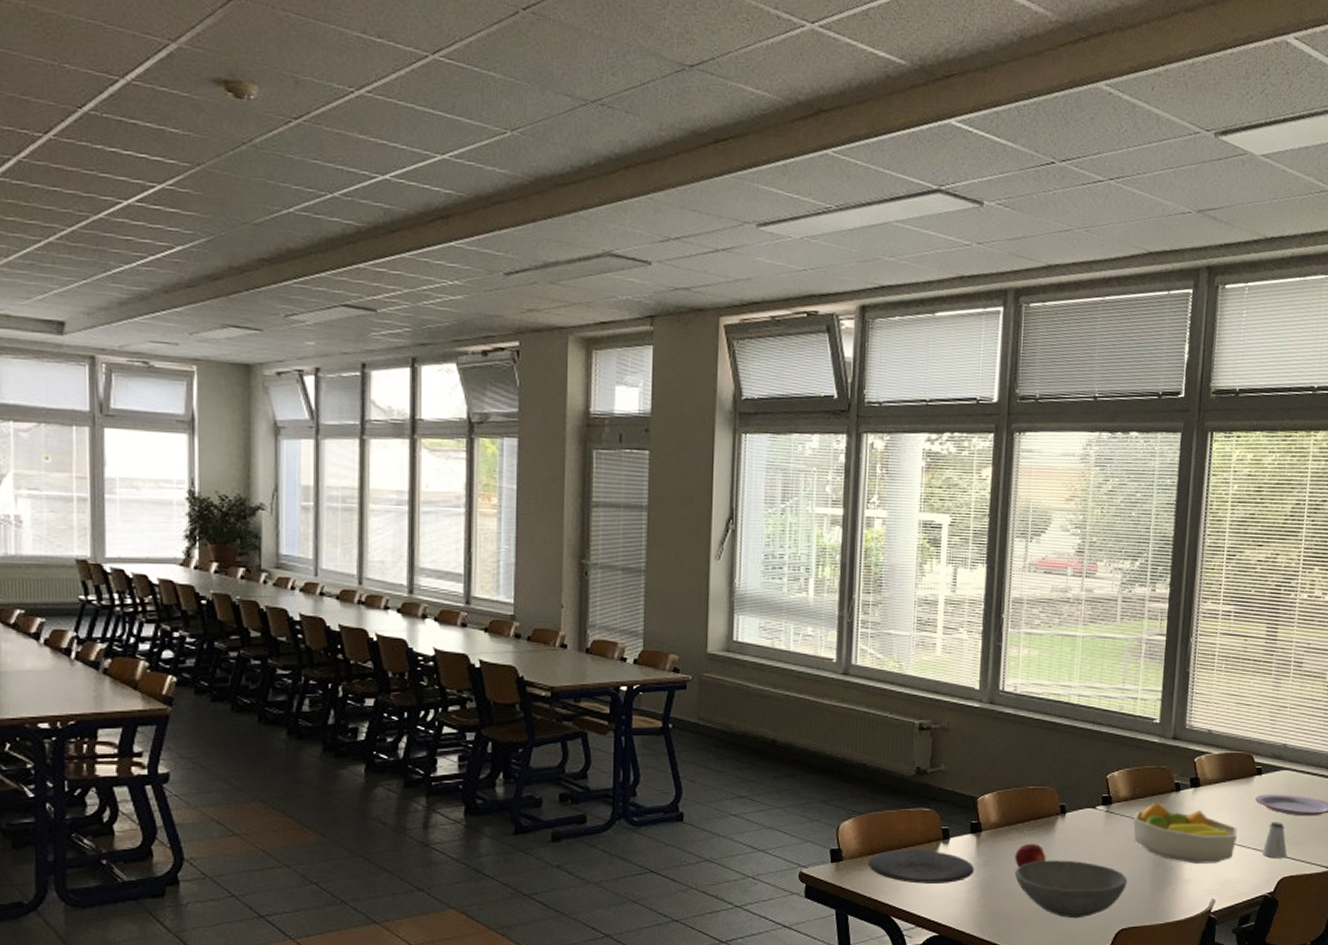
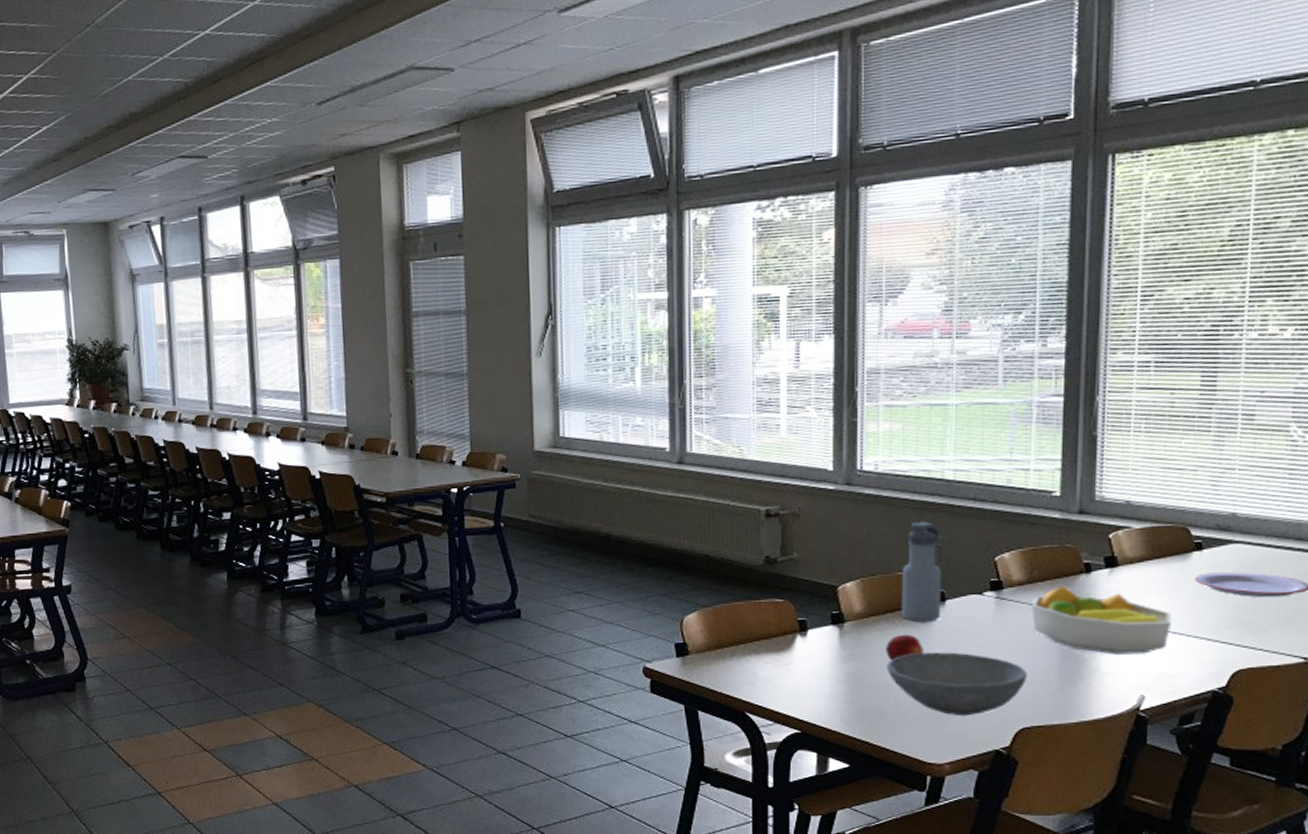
plate: present [867,849,975,884] -> none [716,642,839,678]
water bottle: none [1029,741,1067,833] -> present [901,522,944,623]
saltshaker: present [1261,822,1288,859] -> none [1207,605,1244,648]

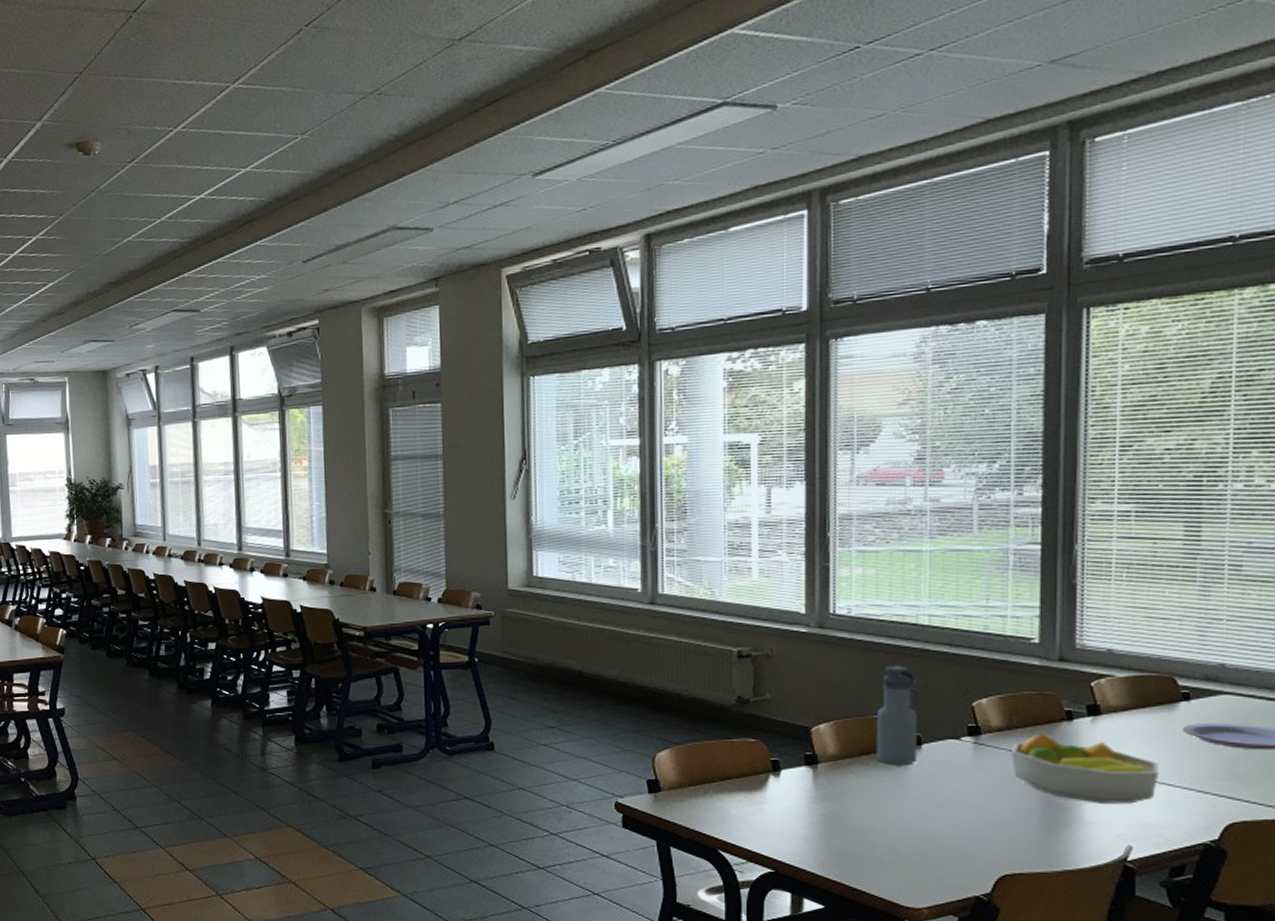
apple: present [886,635,923,660] -> none [861,778,899,803]
bowl: present [887,652,1027,716] -> none [863,796,1008,861]

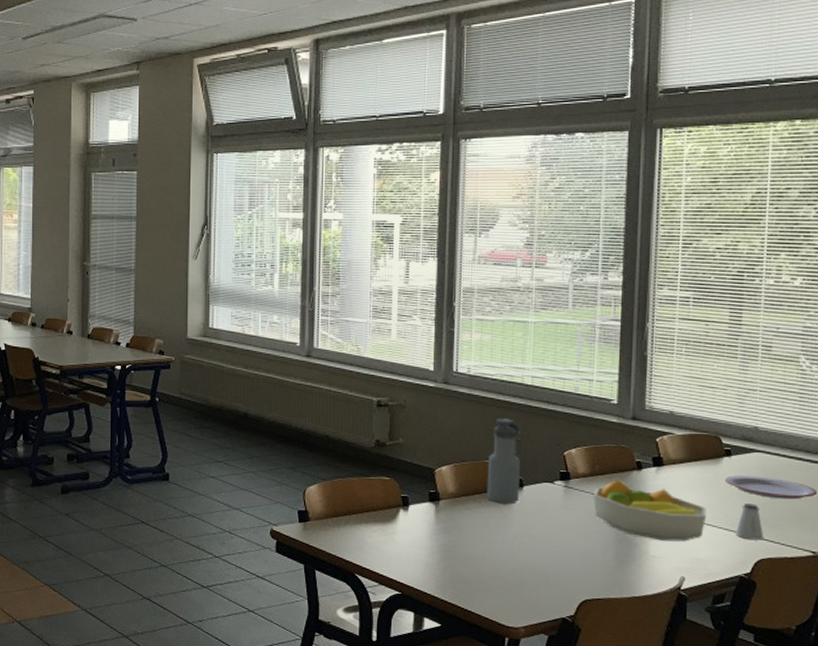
saltshaker: none [1197,756,1236,800] -> present [735,503,764,540]

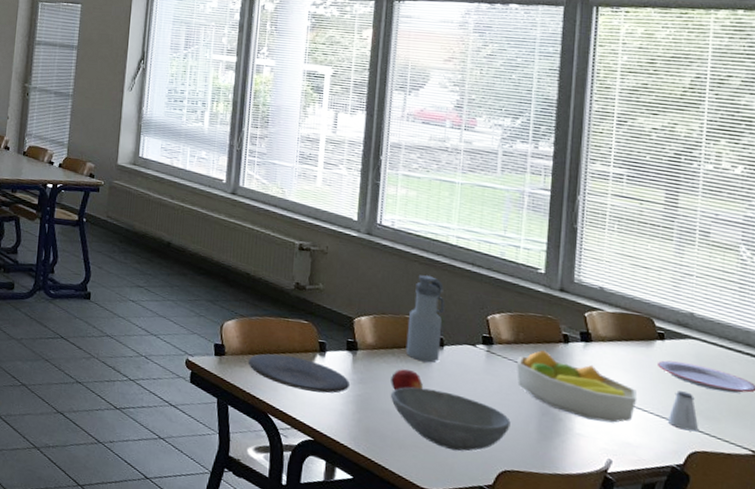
plate: none [332,513,435,547] -> present [248,353,351,394]
apple: none [473,514,504,535] -> present [391,369,423,391]
bowl: none [474,530,589,587] -> present [391,387,511,451]

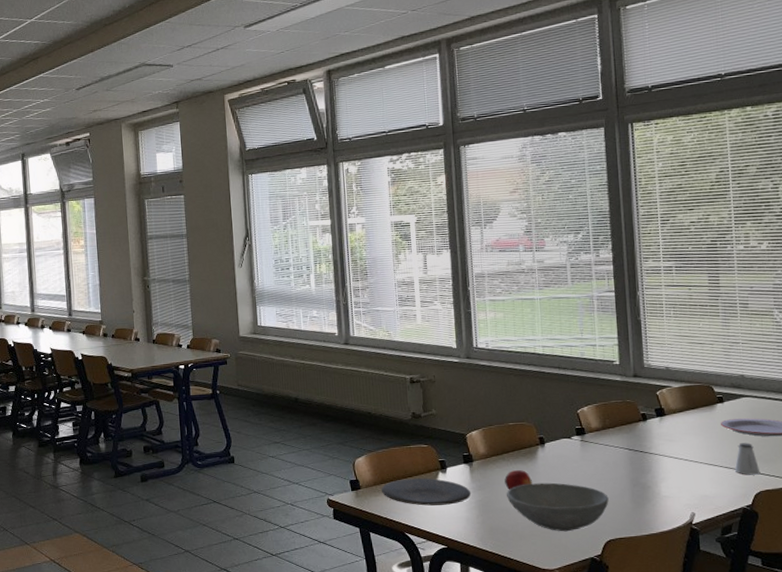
water bottle: present [405,275,445,363] -> none [512,385,542,461]
fruit bowl: present [516,350,638,423] -> none [606,431,709,482]

